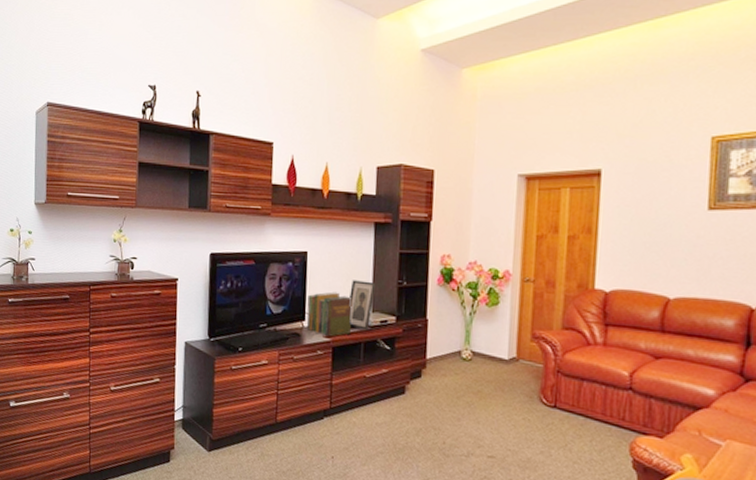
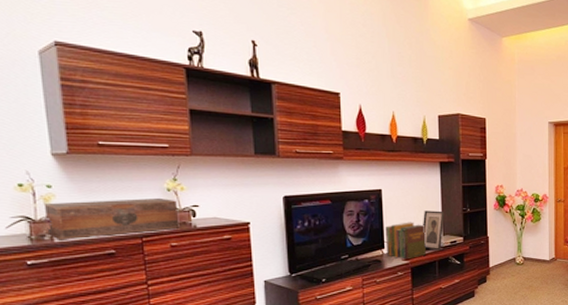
decorative box: none [24,247,120,283] -> present [43,198,180,240]

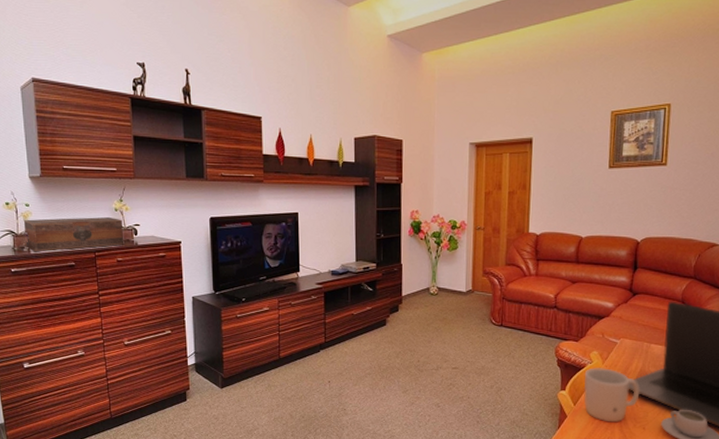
books: present [385,222,427,260] -> none [301,246,340,284]
picture frame: present [423,211,445,251] -> none [337,235,358,276]

